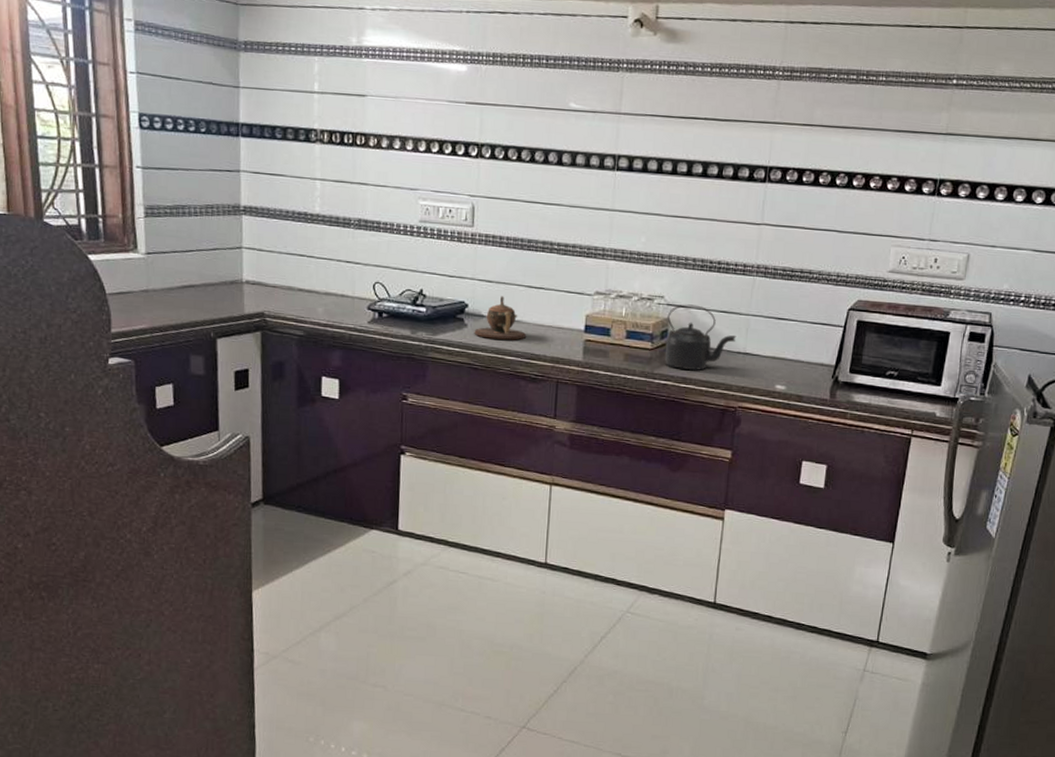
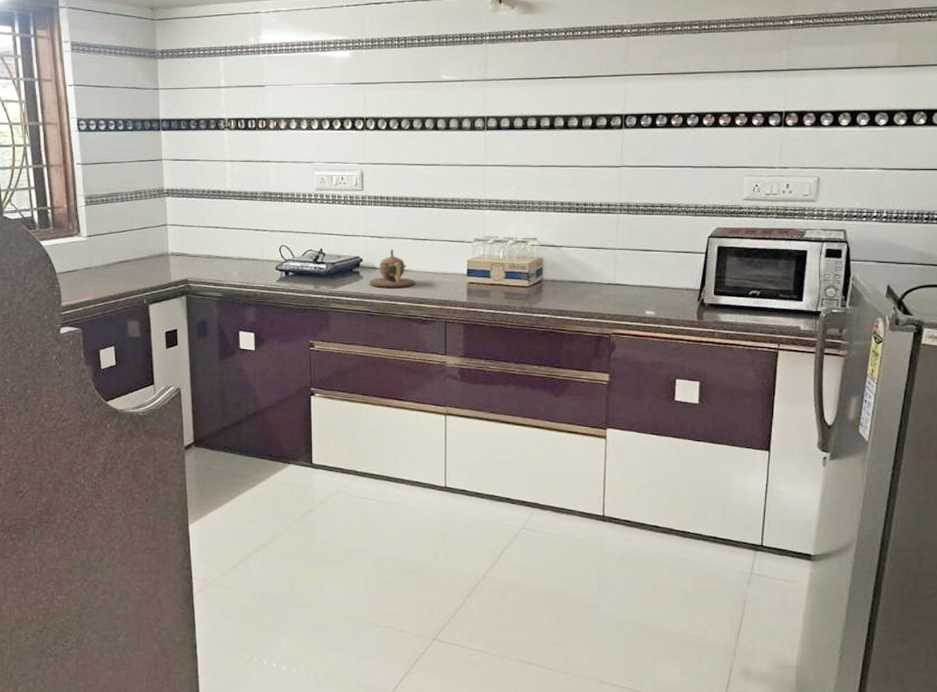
kettle: present [665,304,737,370] -> none [541,244,606,303]

